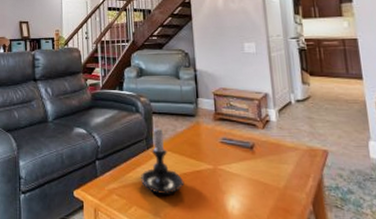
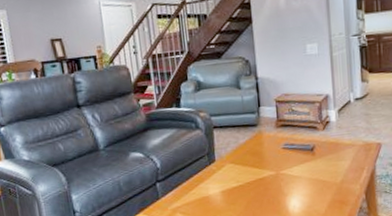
candle holder: present [141,125,184,194] -> none [204,139,248,206]

